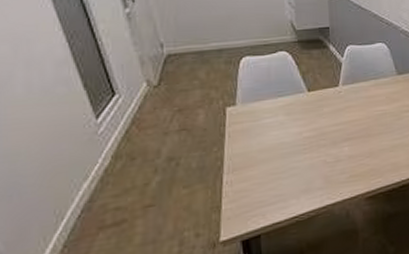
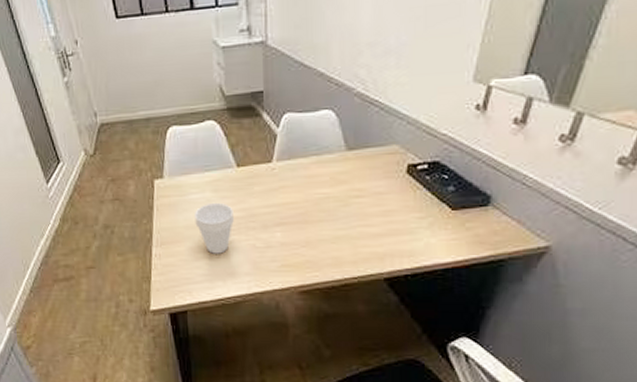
cup: none [268,124,306,174] -> present [195,202,234,254]

